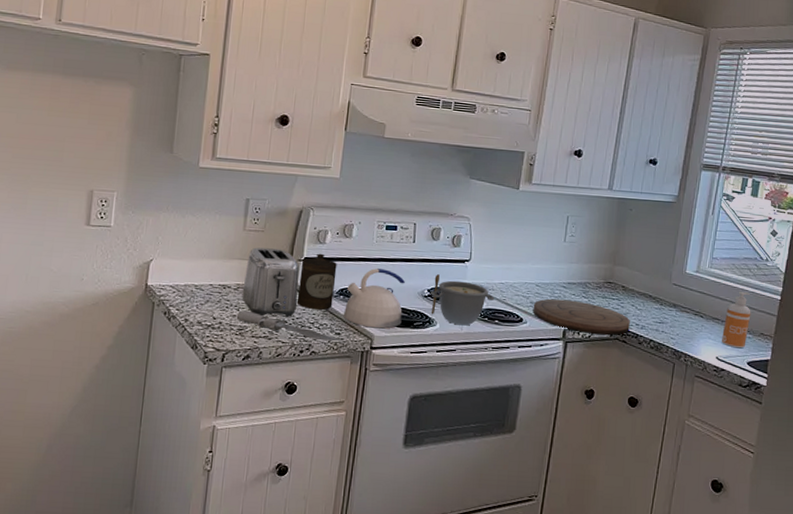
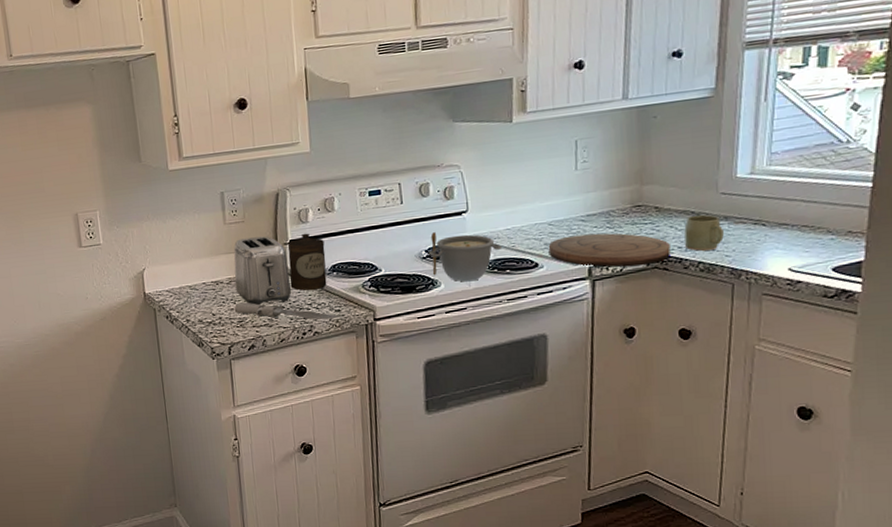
kettle: present [343,268,406,329] -> none [339,237,403,300]
mug: none [642,298,672,331] -> present [684,215,724,251]
soap dispenser: present [722,292,751,349] -> none [794,185,832,255]

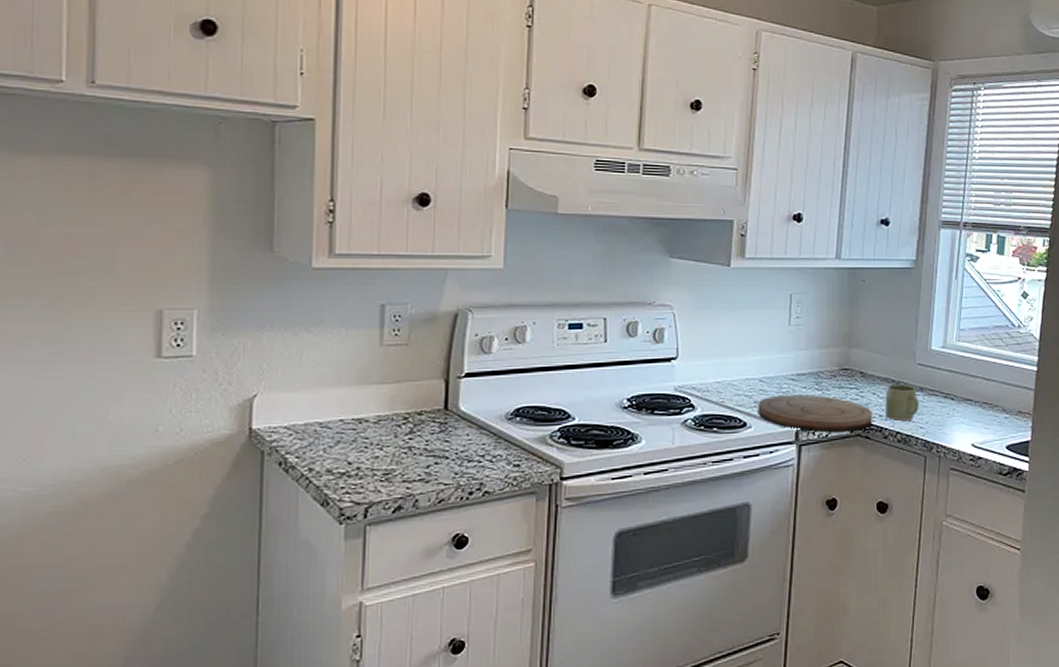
toaster: present [233,236,291,306] -> none [385,365,460,454]
knife: present [235,302,343,321] -> none [381,448,523,477]
canister: present [287,233,327,291] -> none [459,366,509,438]
cooking pot: present [428,232,502,282] -> none [630,379,711,439]

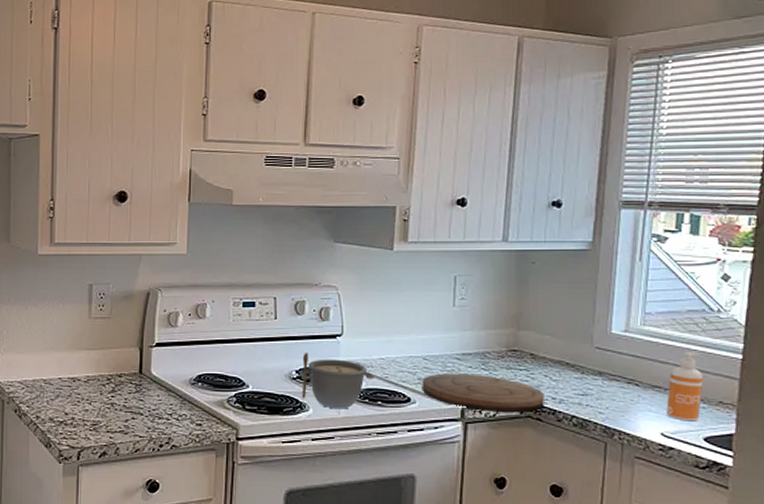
cooking pot: none [630,379,711,439] -> present [298,353,375,409]
mug: present [885,383,919,421] -> none [559,367,598,405]
soap dispenser: none [976,366,1006,432] -> present [666,352,704,422]

